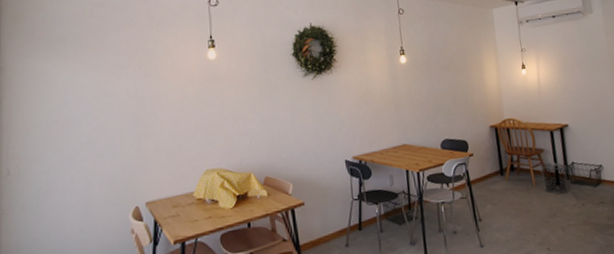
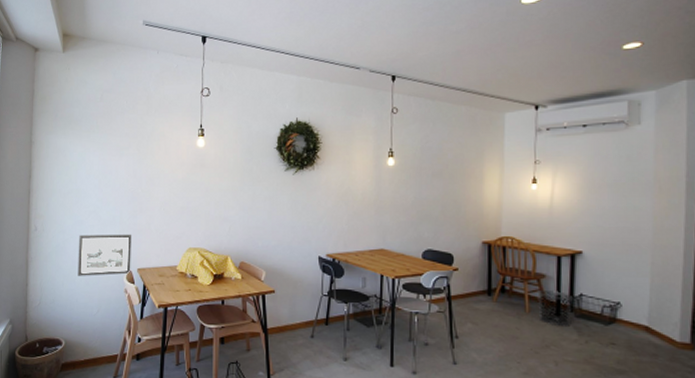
picture frame: none [67,163,138,223] -> present [78,234,131,276]

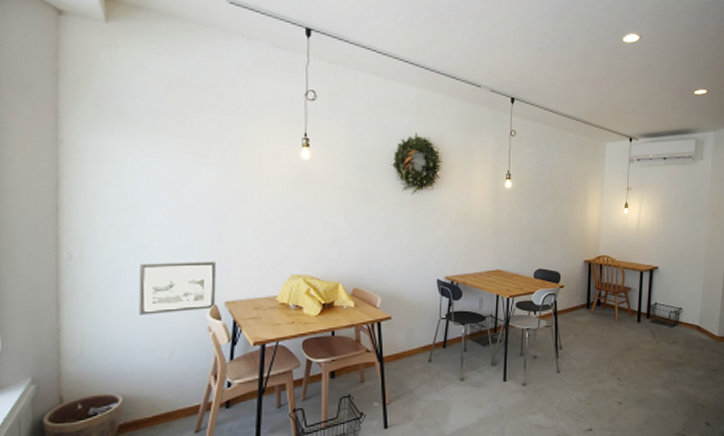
waste bin: present [537,290,572,327] -> none [624,301,649,332]

